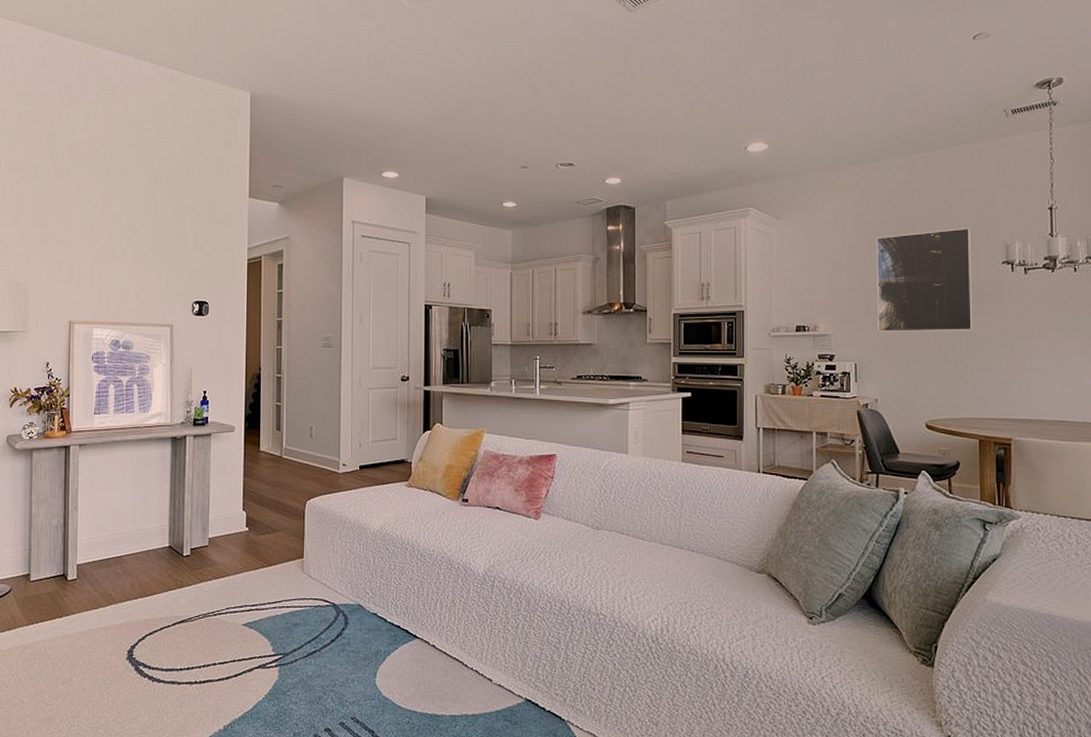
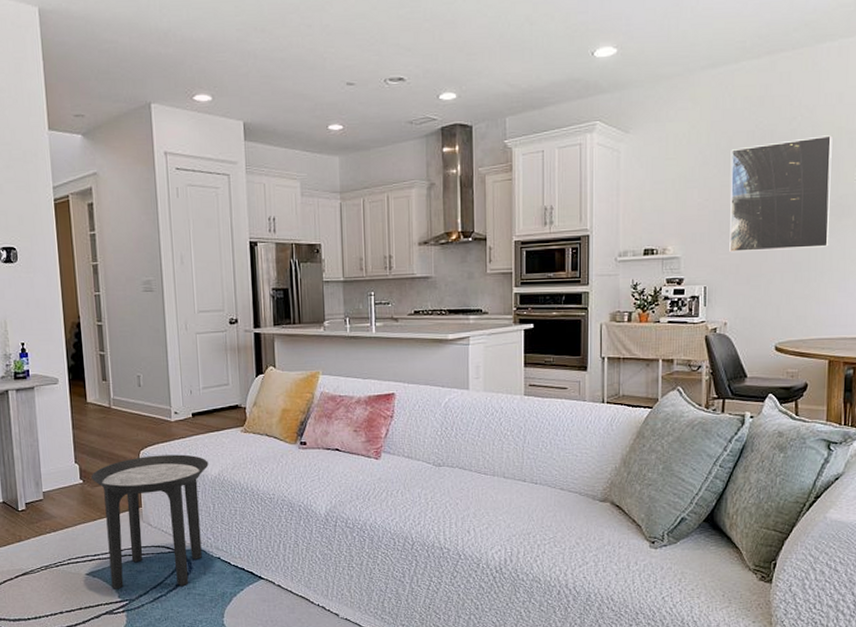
side table: none [258,506,372,643] -> present [92,454,209,589]

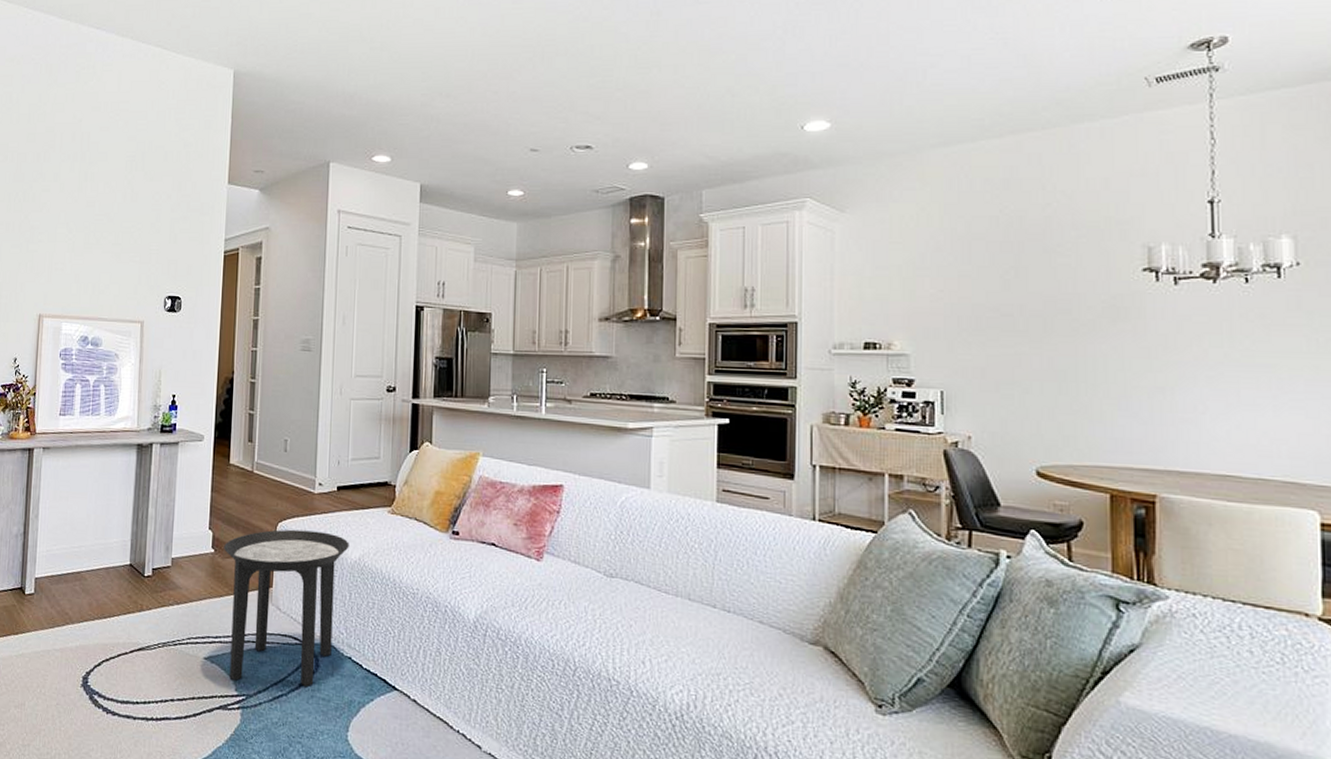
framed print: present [729,135,833,252] -> none [970,225,1102,355]

